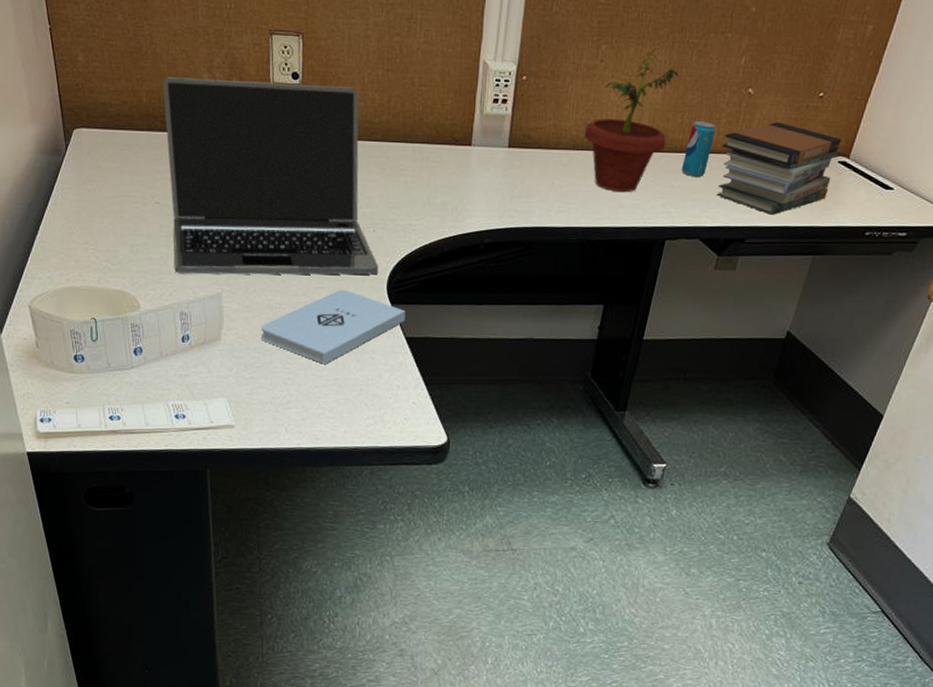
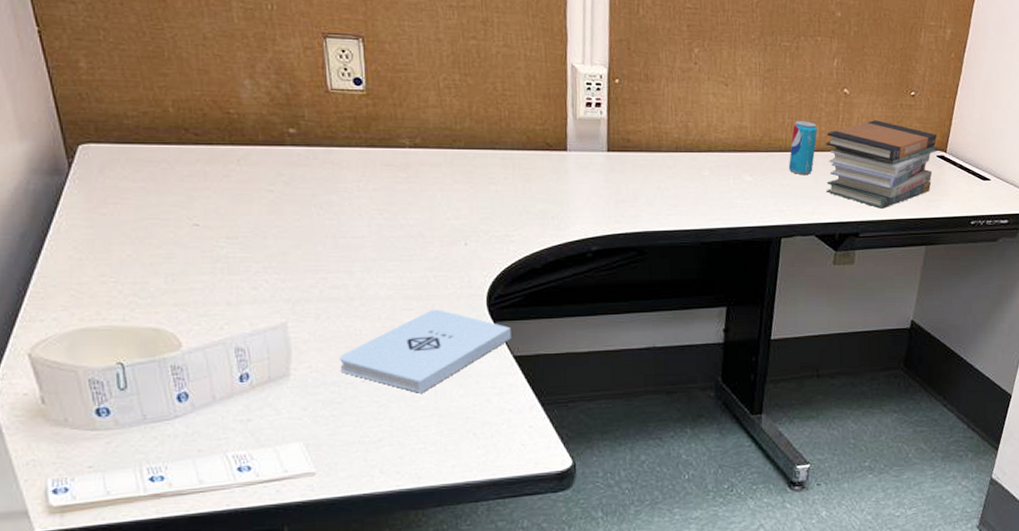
laptop: present [162,77,379,275] -> none [193,84,476,304]
potted plant: present [584,48,679,193] -> none [686,51,774,193]

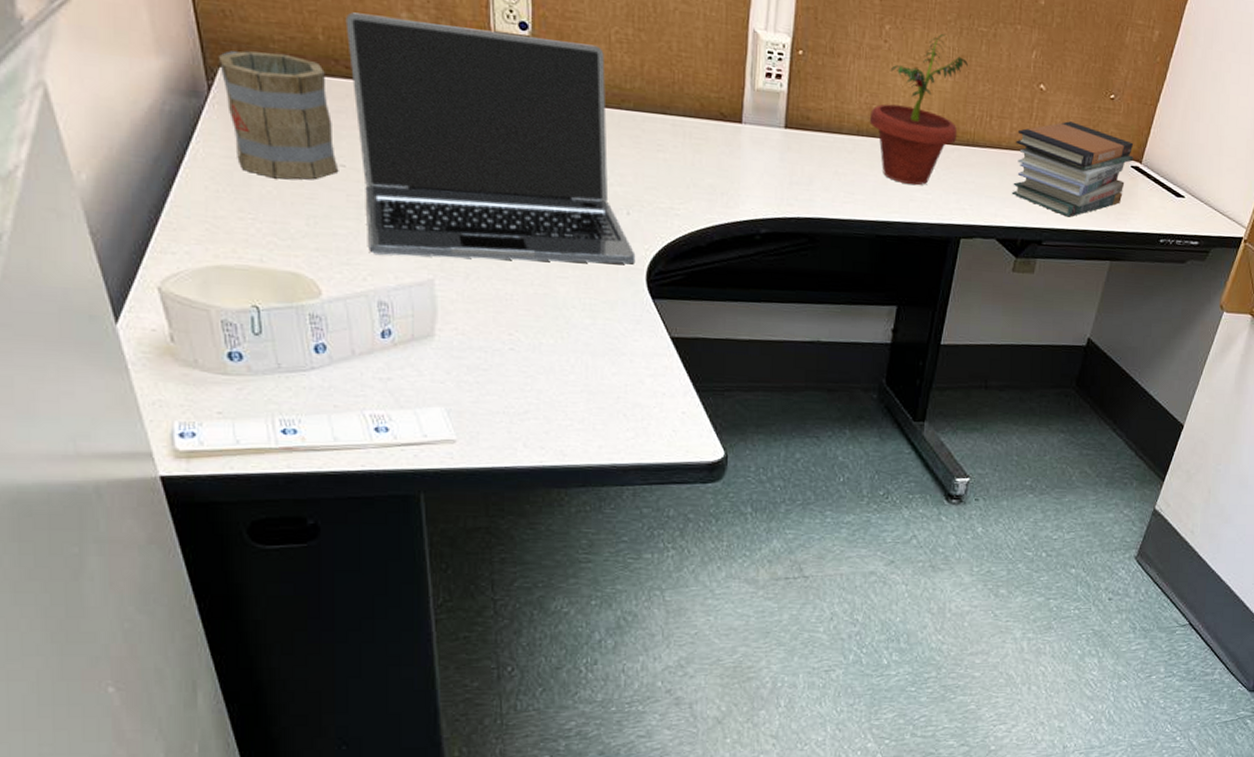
mug: none [76,127,193,243] -> present [218,50,339,180]
laptop: none [193,84,476,304] -> present [345,12,636,265]
notepad: present [339,310,511,393] -> none [488,280,670,367]
potted plant: none [686,51,774,193] -> present [869,33,968,186]
beverage can: present [789,121,818,174] -> none [975,114,1008,173]

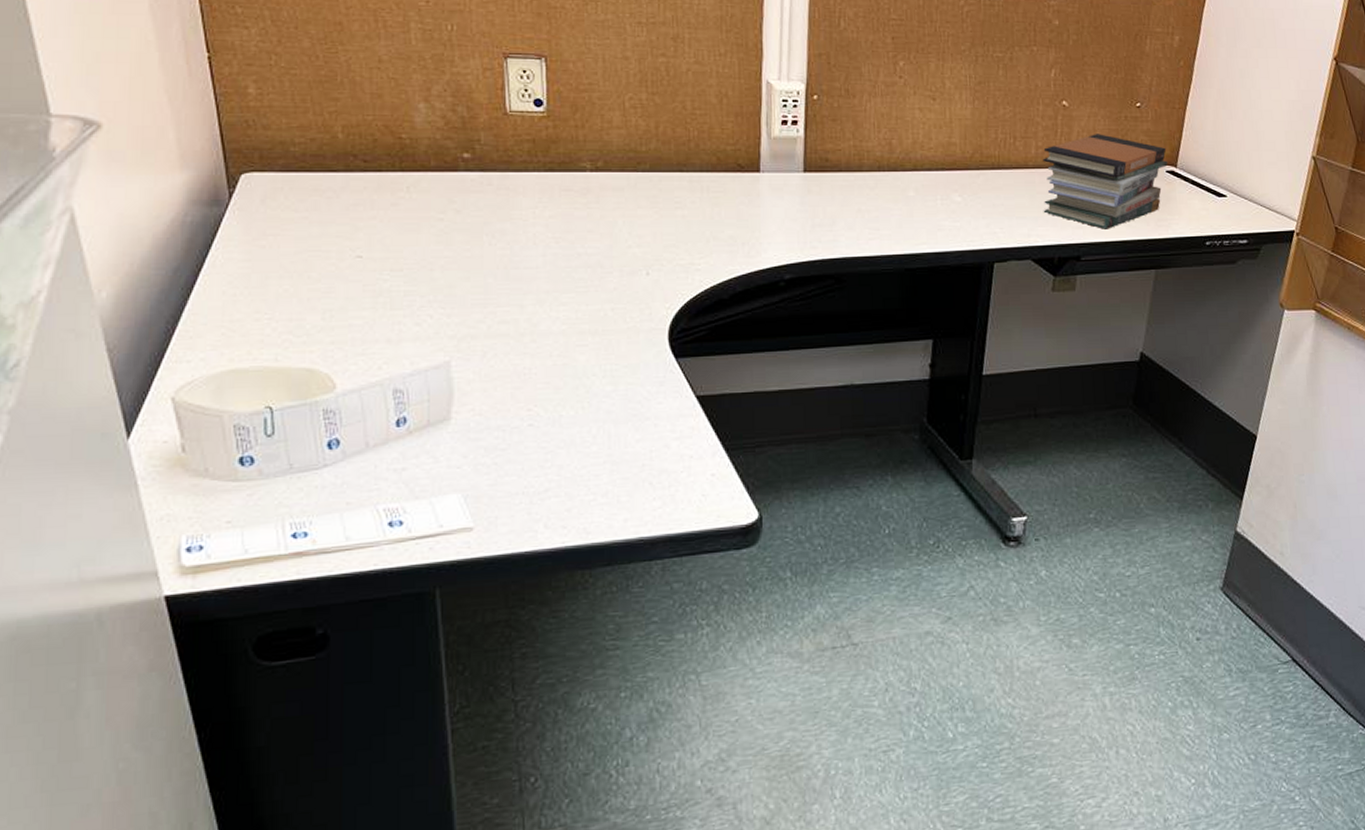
mug: present [218,50,339,180] -> none [240,155,356,277]
laptop: present [345,12,636,265] -> none [364,109,657,341]
potted plant: present [869,33,968,186] -> none [889,63,986,215]

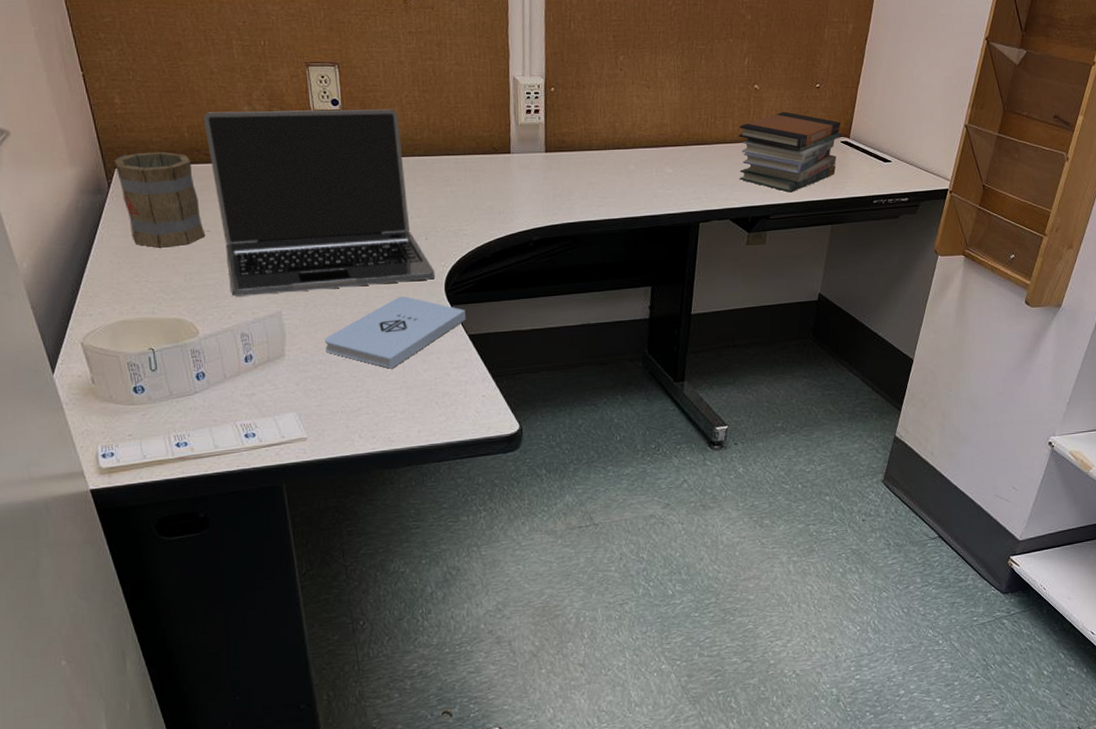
mug: none [240,155,356,277] -> present [114,151,206,248]
laptop: none [364,109,657,341] -> present [203,109,435,297]
notepad: none [506,345,694,438] -> present [324,296,466,369]

